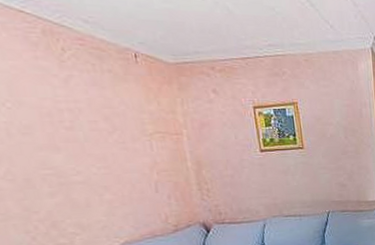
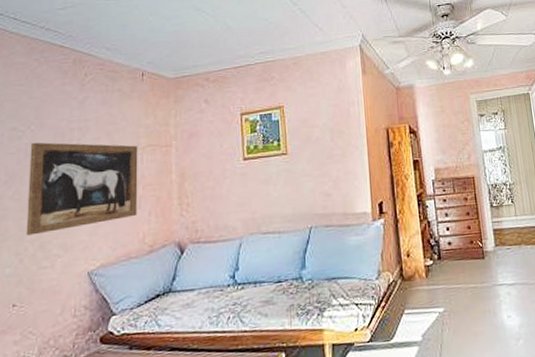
wall art: none [11,121,156,215] -> present [26,142,138,236]

